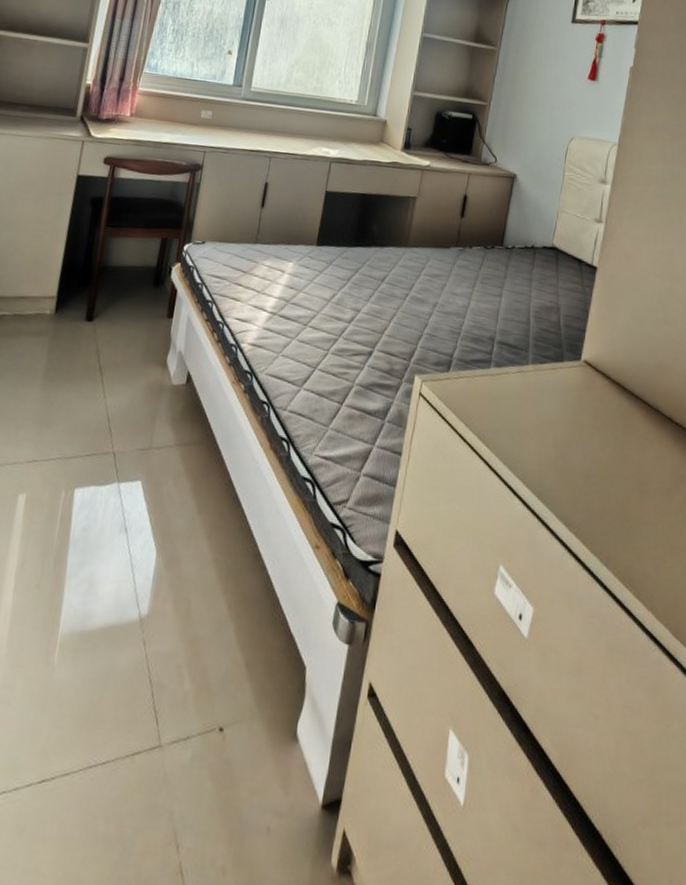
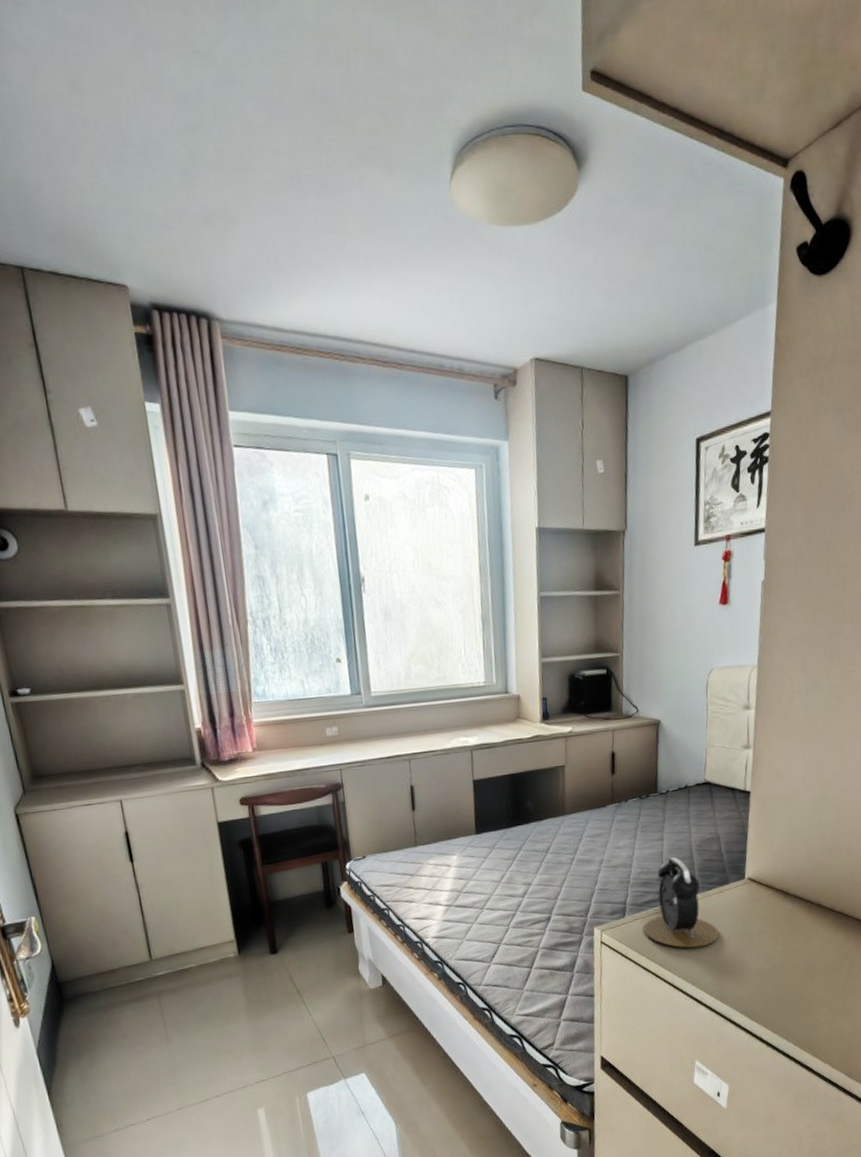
alarm clock: none [467,317,546,427] -> present [644,857,719,948]

